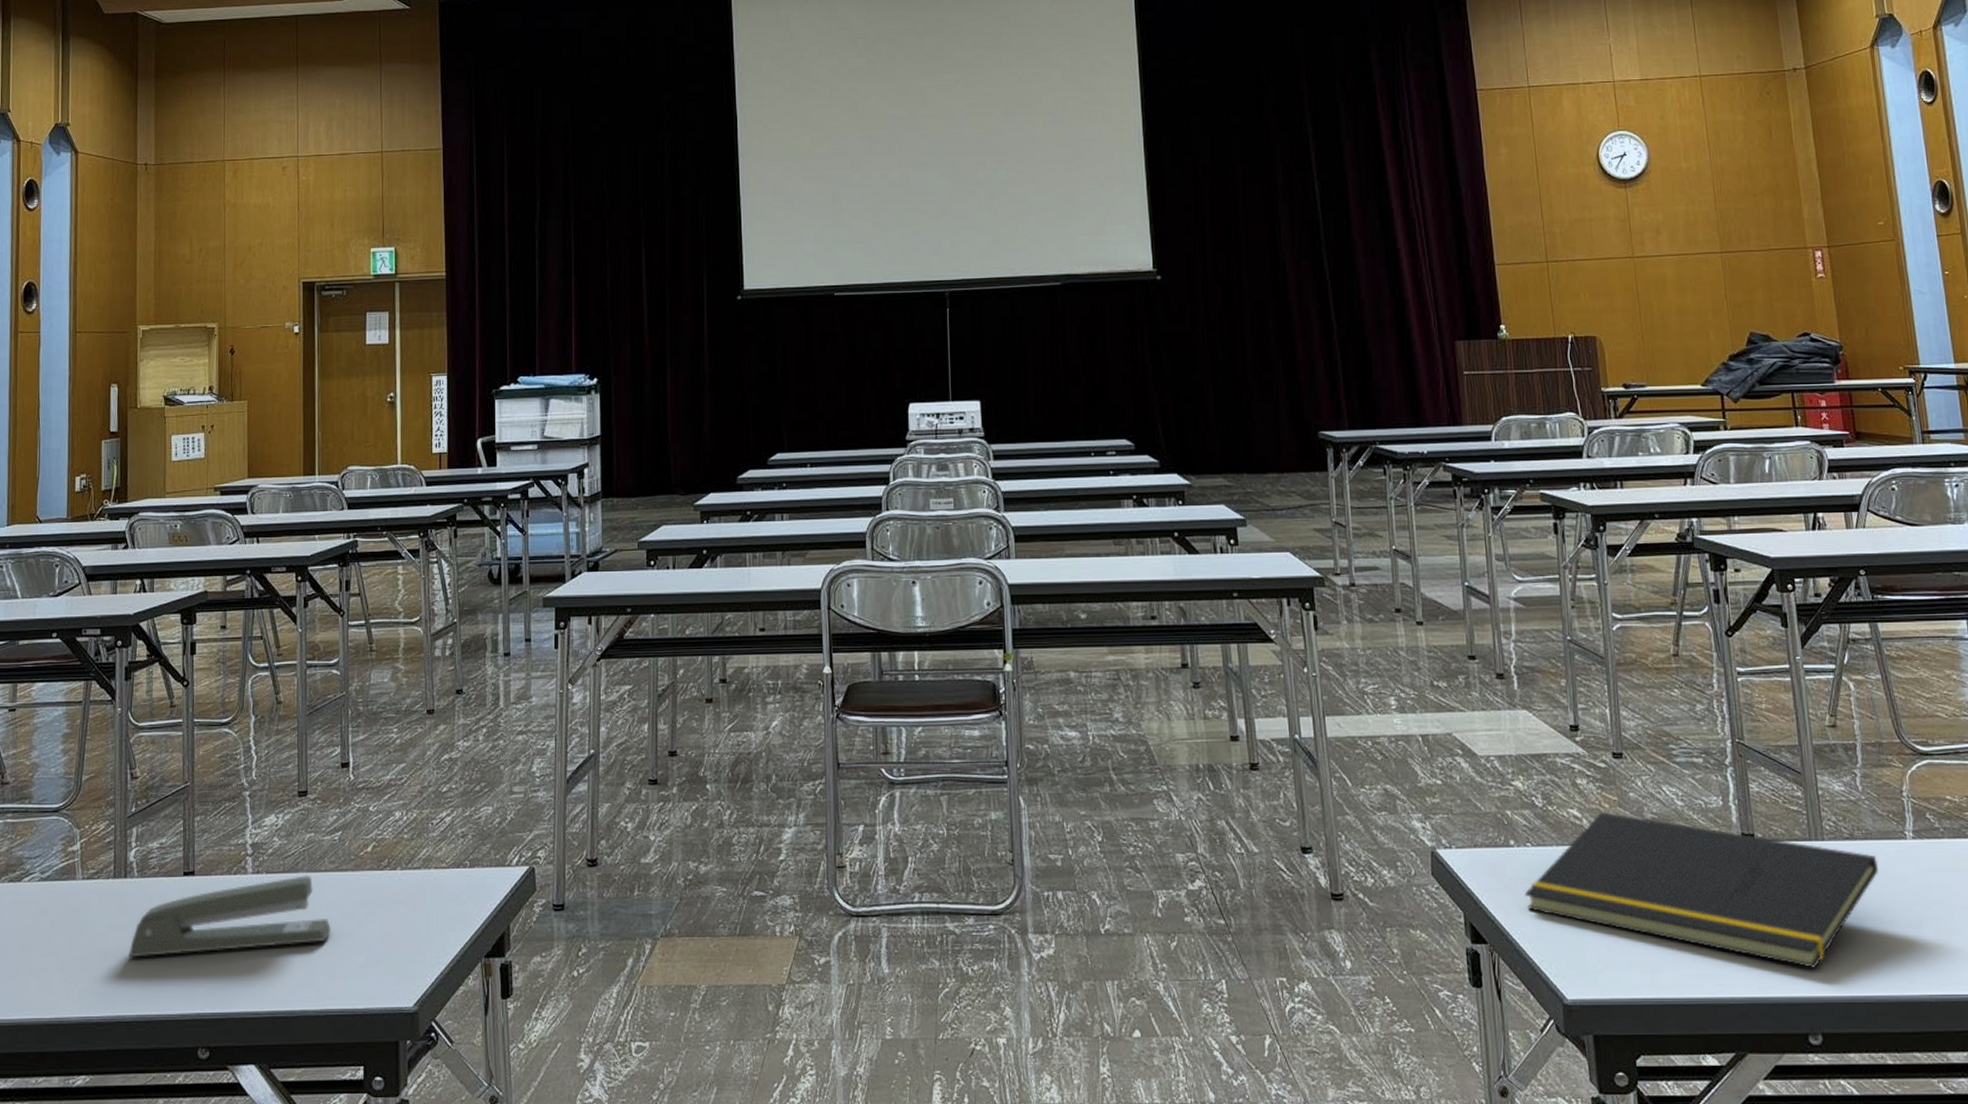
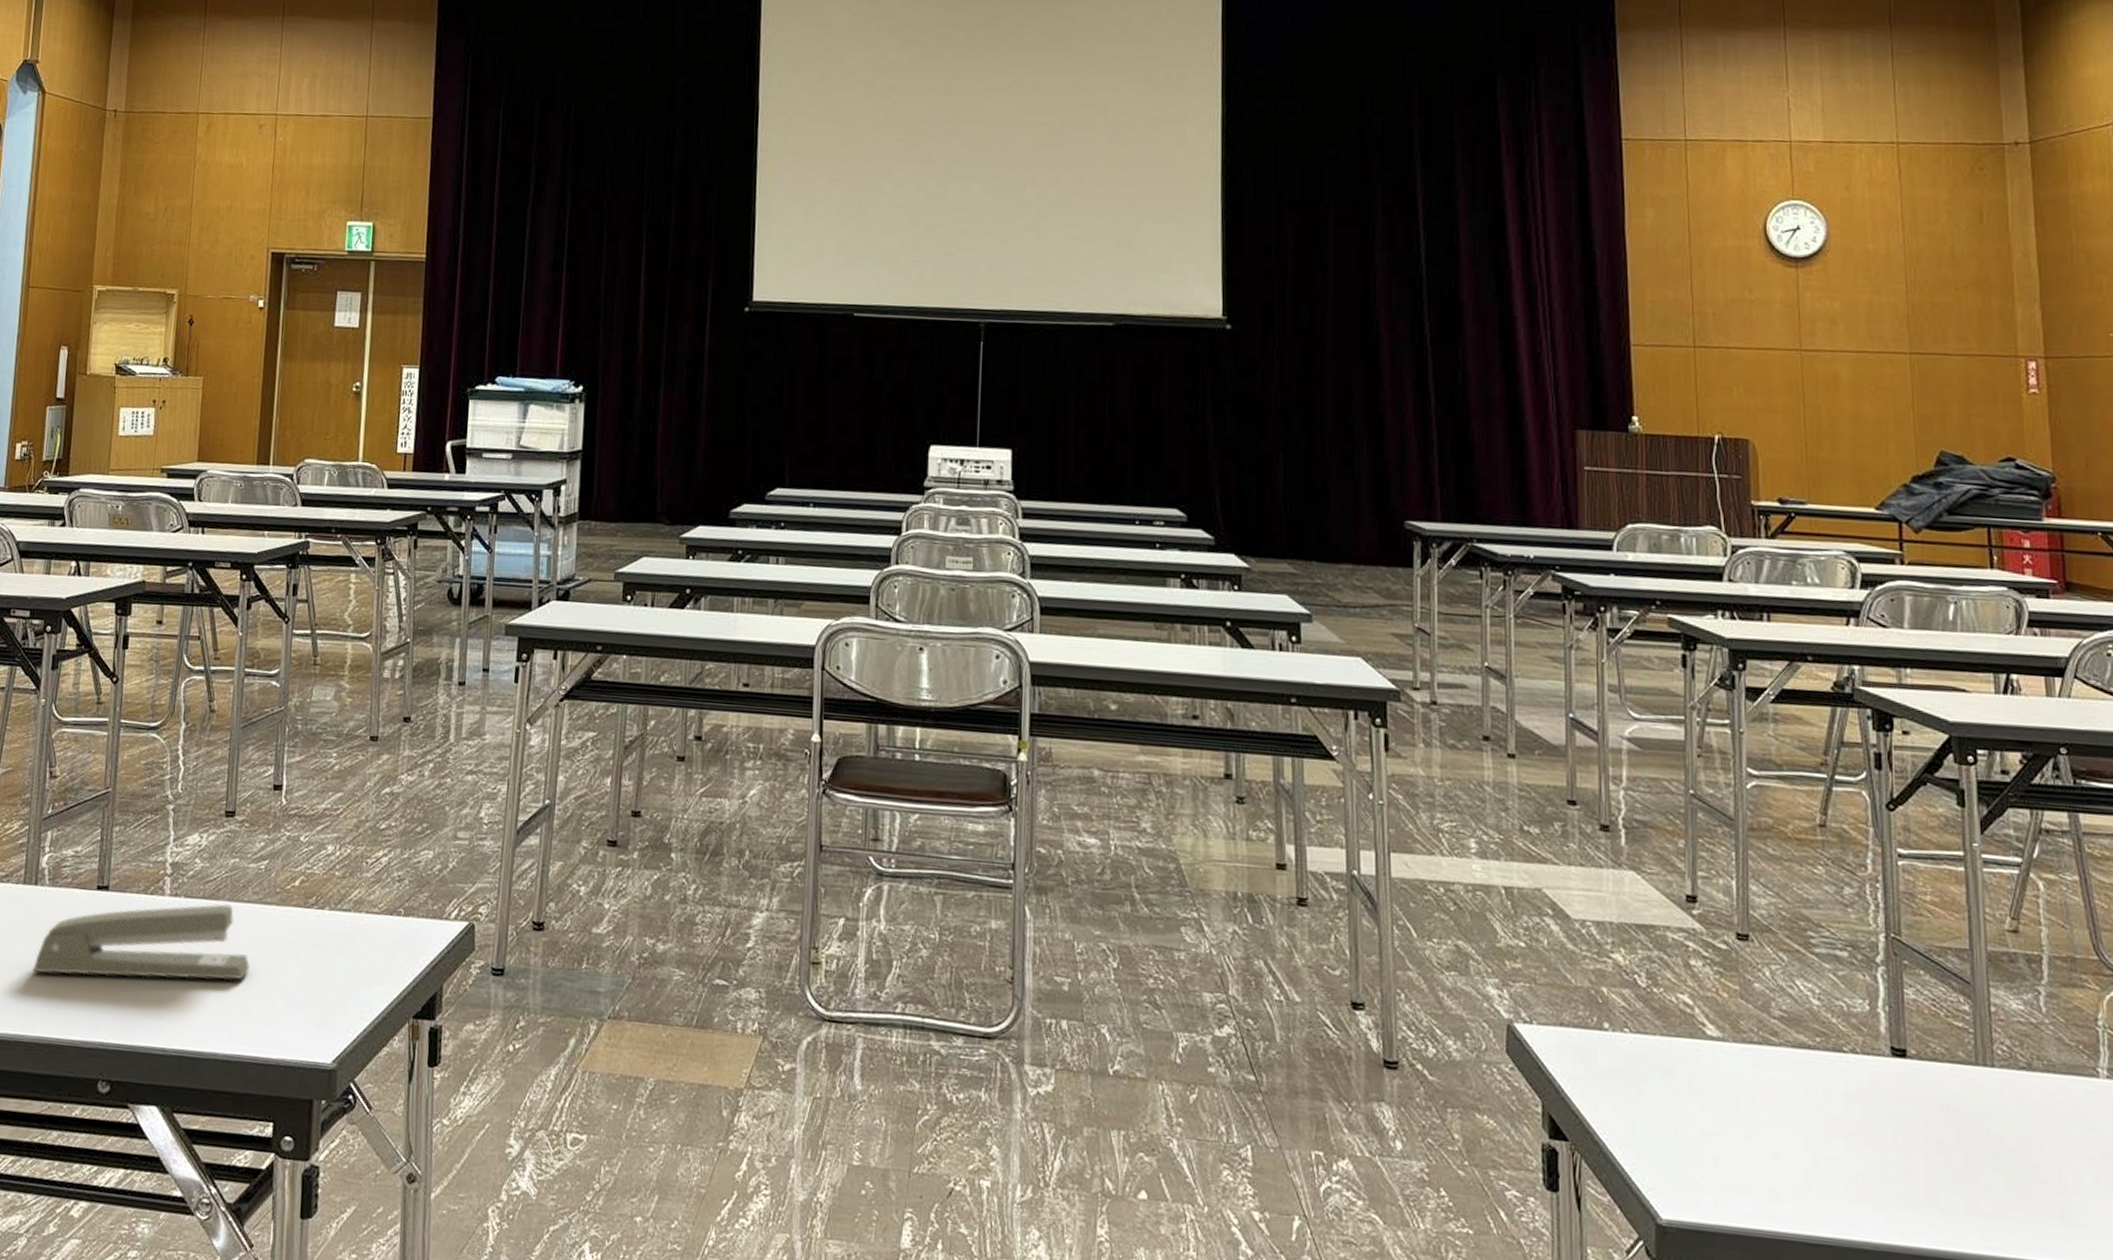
notepad: present [1524,812,1878,968] -> none [1617,1001,2060,1220]

